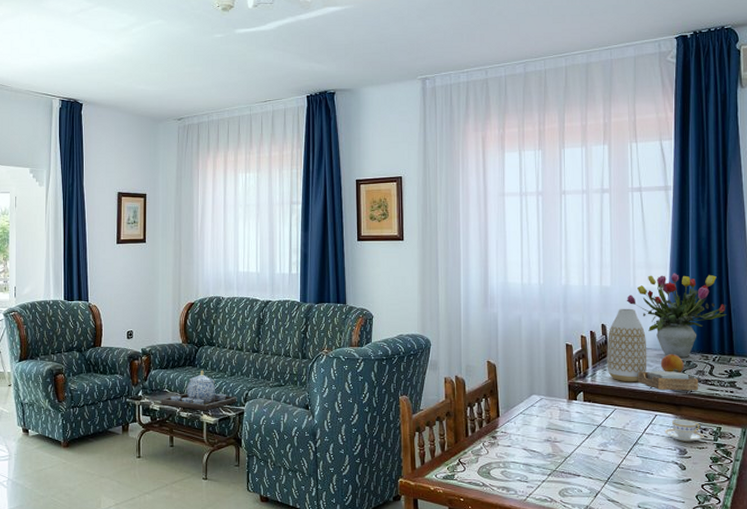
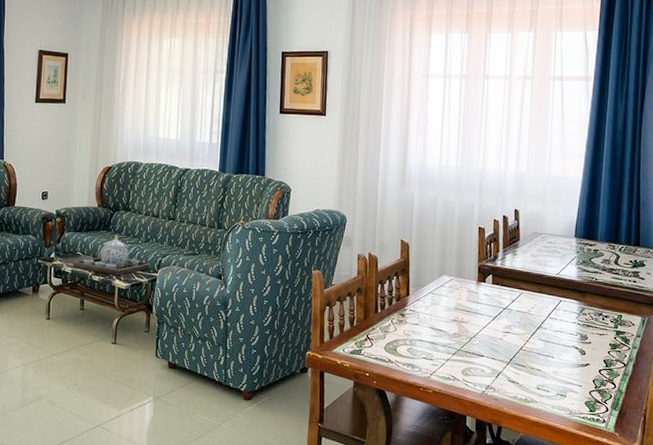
vase: present [607,308,647,383] -> none [517,194,557,268]
flower arrangement: present [626,273,726,358] -> none [540,163,636,246]
napkin holder: present [637,370,699,391] -> none [545,257,604,279]
fruit: present [660,354,685,374] -> none [568,242,592,262]
teacup: present [664,420,704,443] -> none [567,306,605,329]

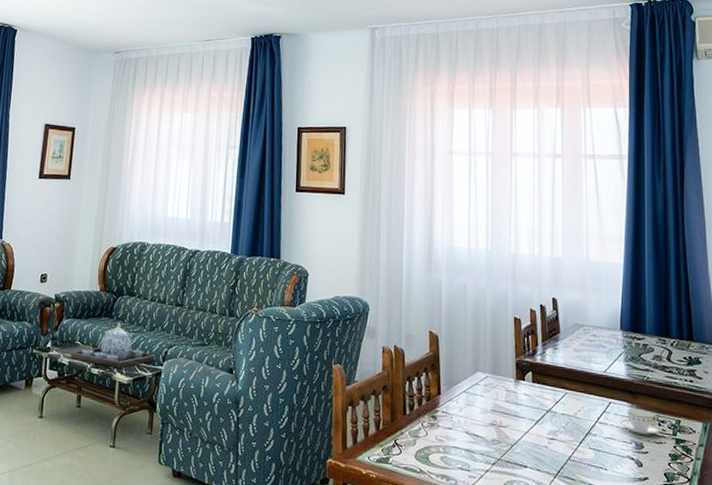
teacup: none [567,306,605,329] -> present [619,409,662,436]

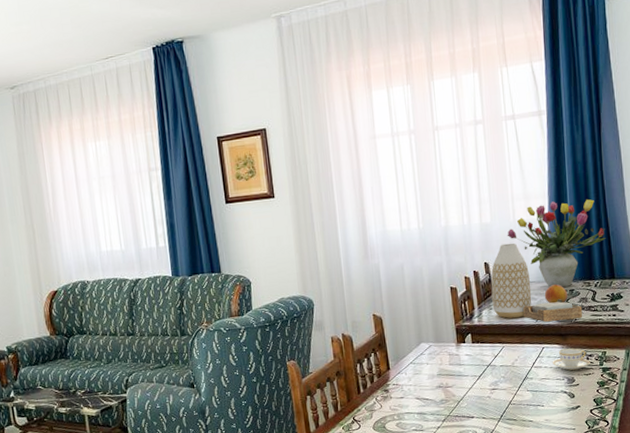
tea set: present [70,322,155,369] -> none [35,361,118,404]
vase: none [557,282,601,365] -> present [491,243,532,319]
flower arrangement: none [578,247,685,340] -> present [507,199,606,288]
napkin holder: none [590,352,656,378] -> present [522,301,583,323]
fruit: none [615,335,641,358] -> present [544,284,568,304]

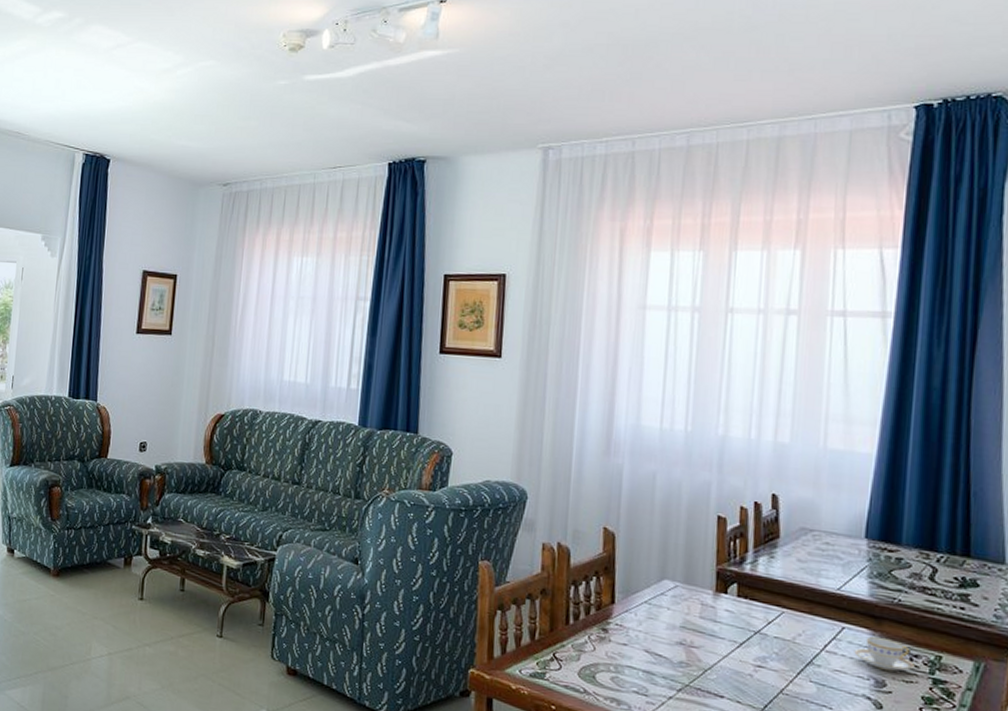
vase: present [491,243,532,319] -> none [775,474,837,579]
flower arrangement: present [507,199,606,288] -> none [811,433,964,553]
napkin holder: present [522,301,583,323] -> none [819,564,913,601]
fruit: present [544,284,568,304] -> none [855,545,893,574]

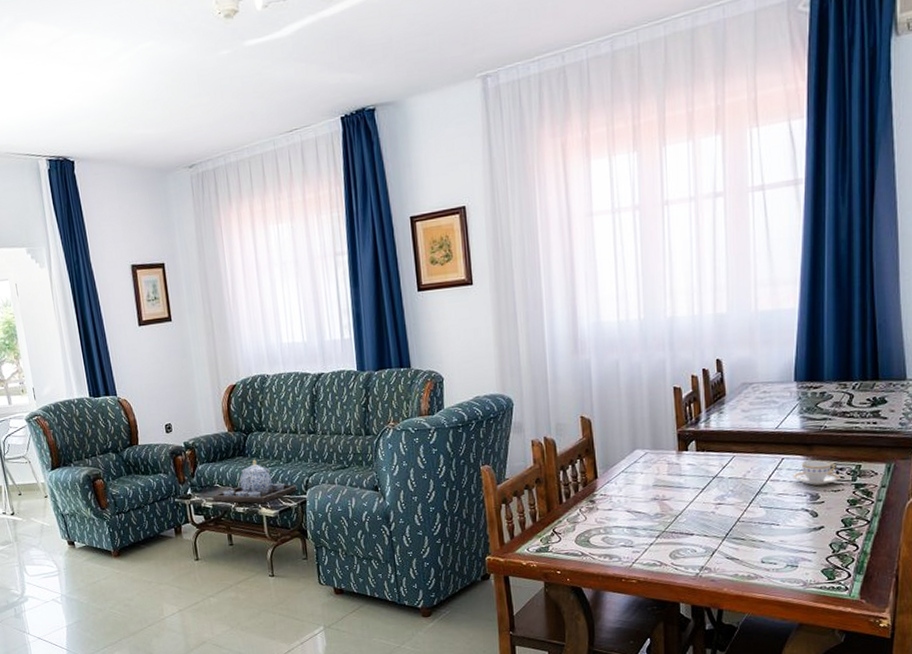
tea set: none [173,499,268,552] -> present [212,459,298,504]

